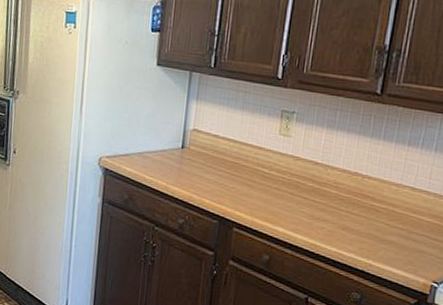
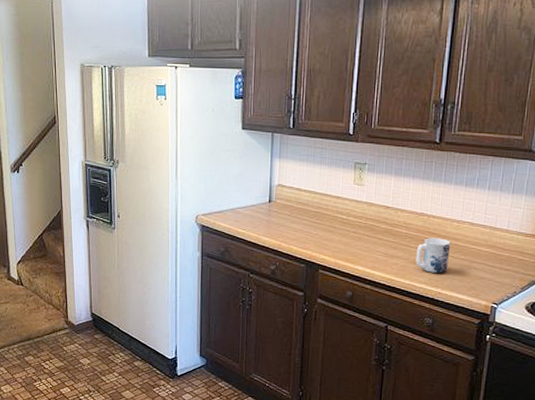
mug: none [345,201,388,243] -> present [416,237,451,273]

